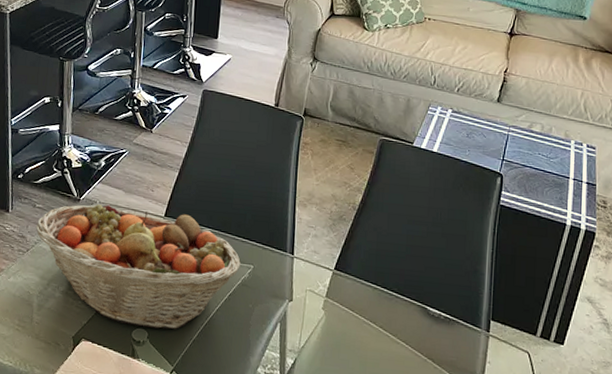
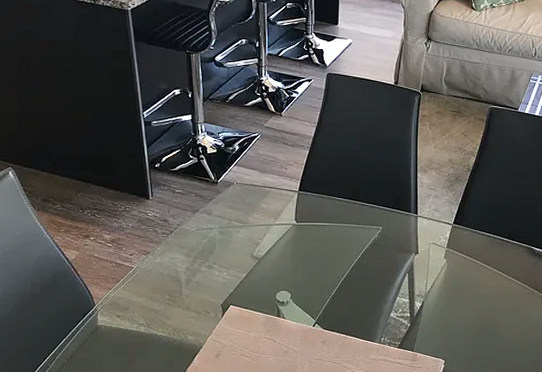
fruit basket: present [35,204,241,329] -> none [177,184,371,289]

